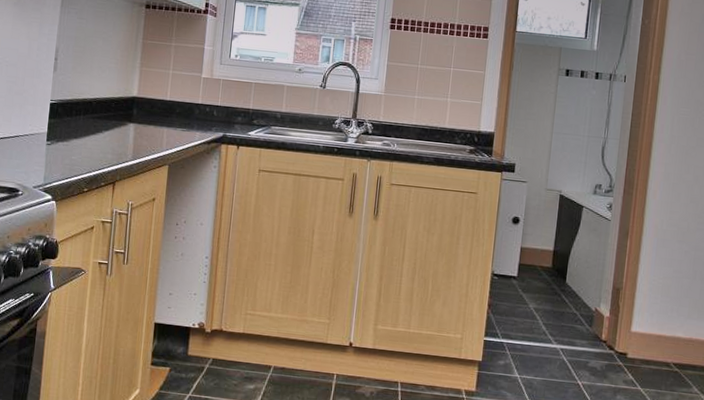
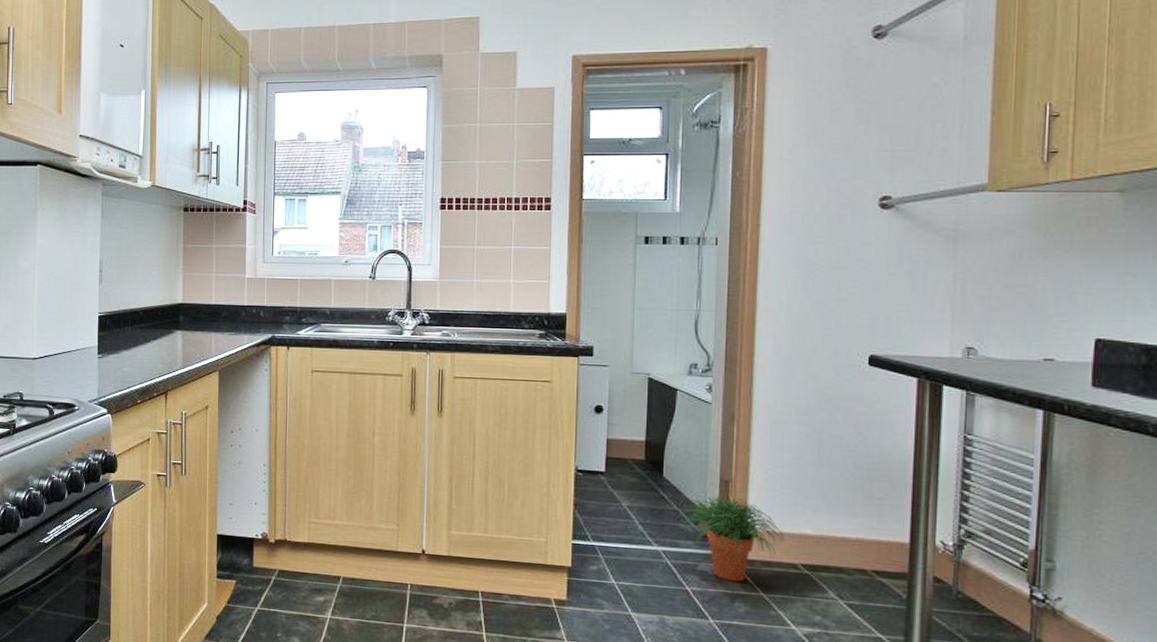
potted plant: none [577,302,662,378] -> present [679,496,785,582]

